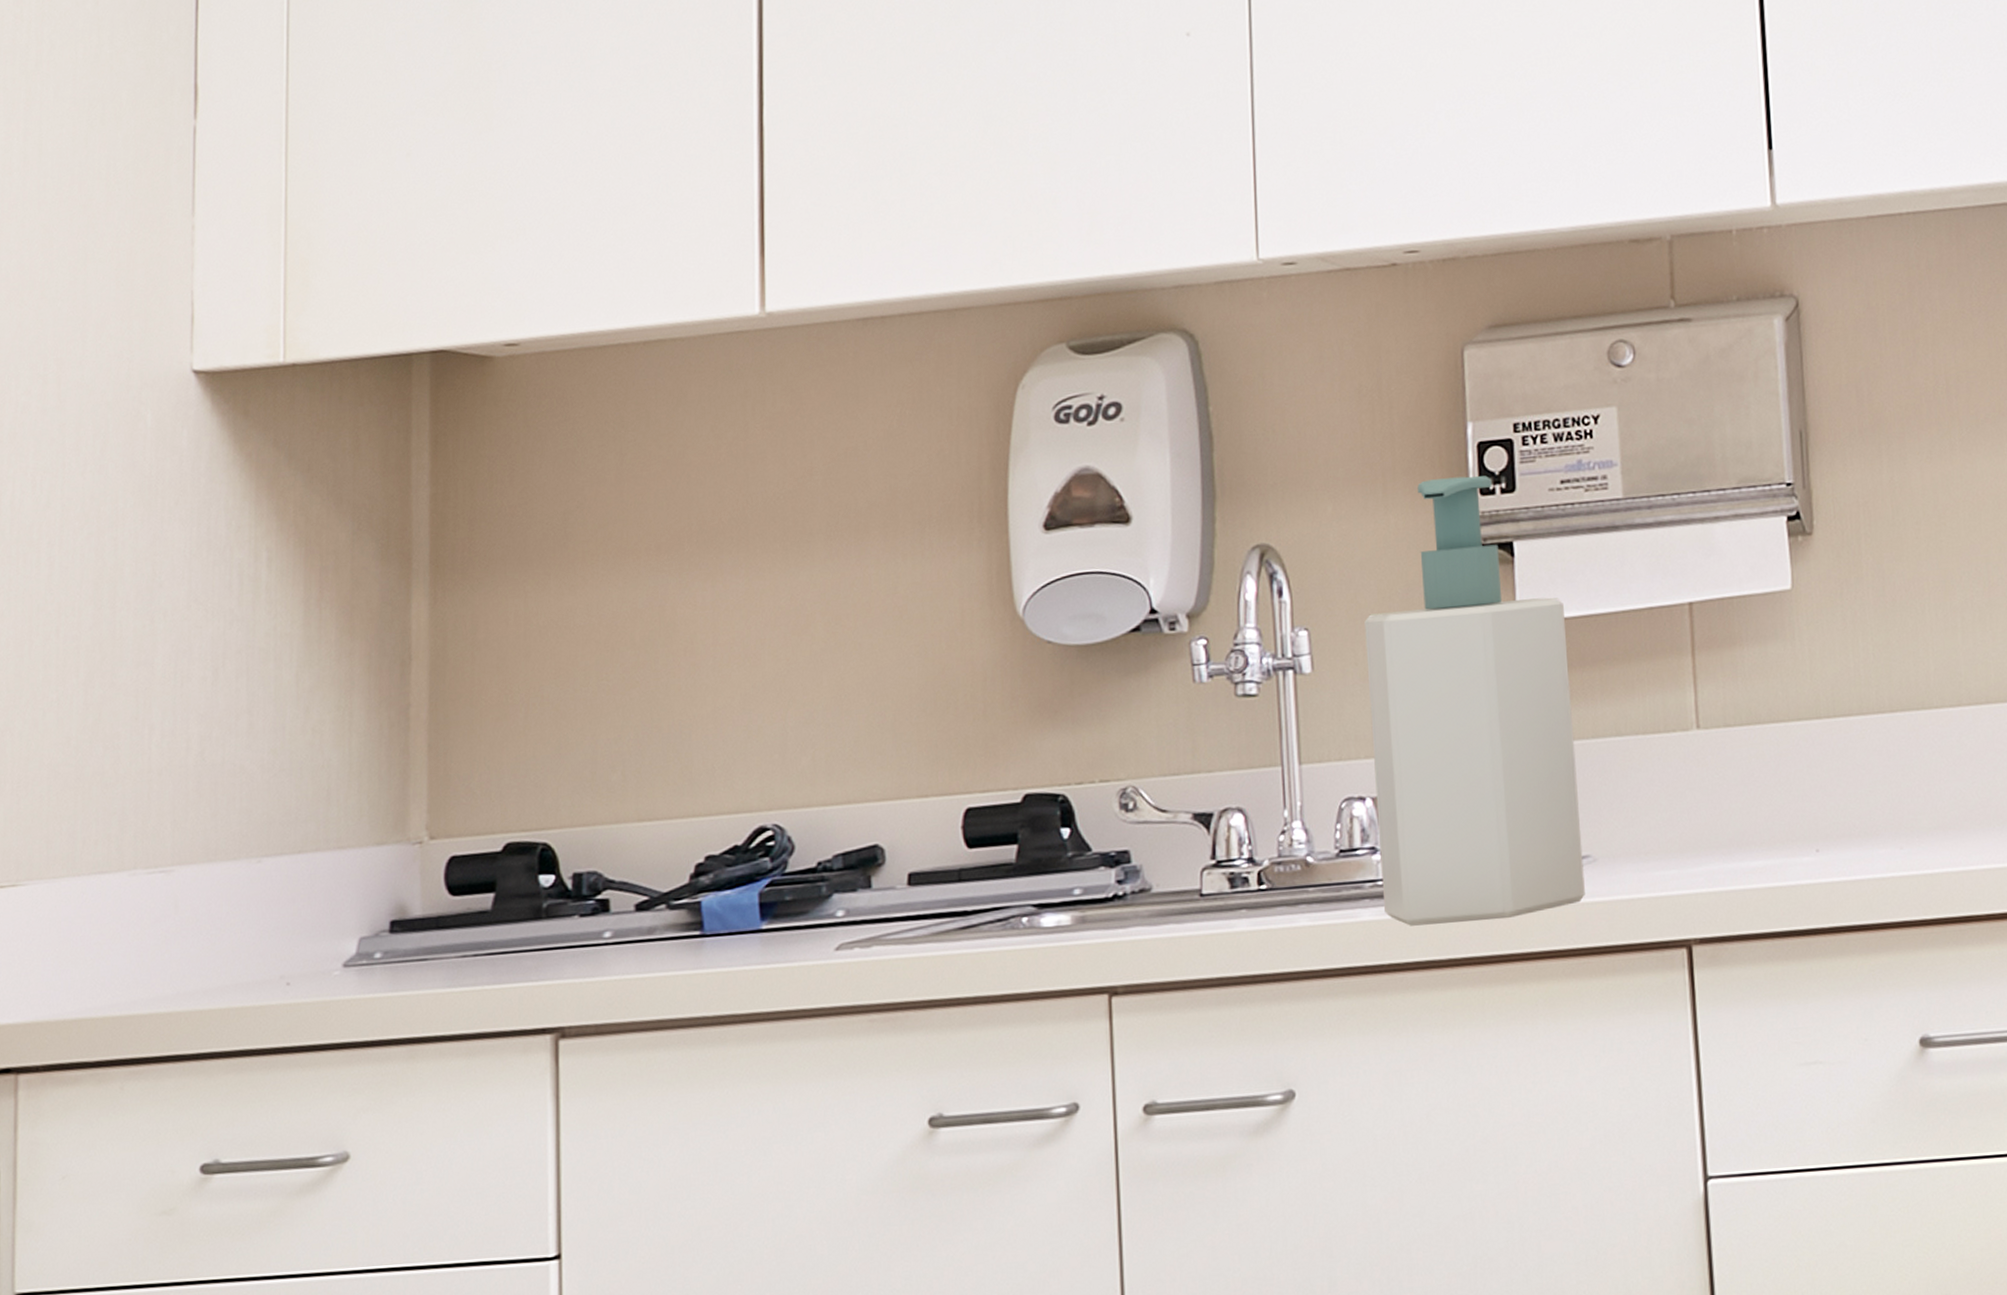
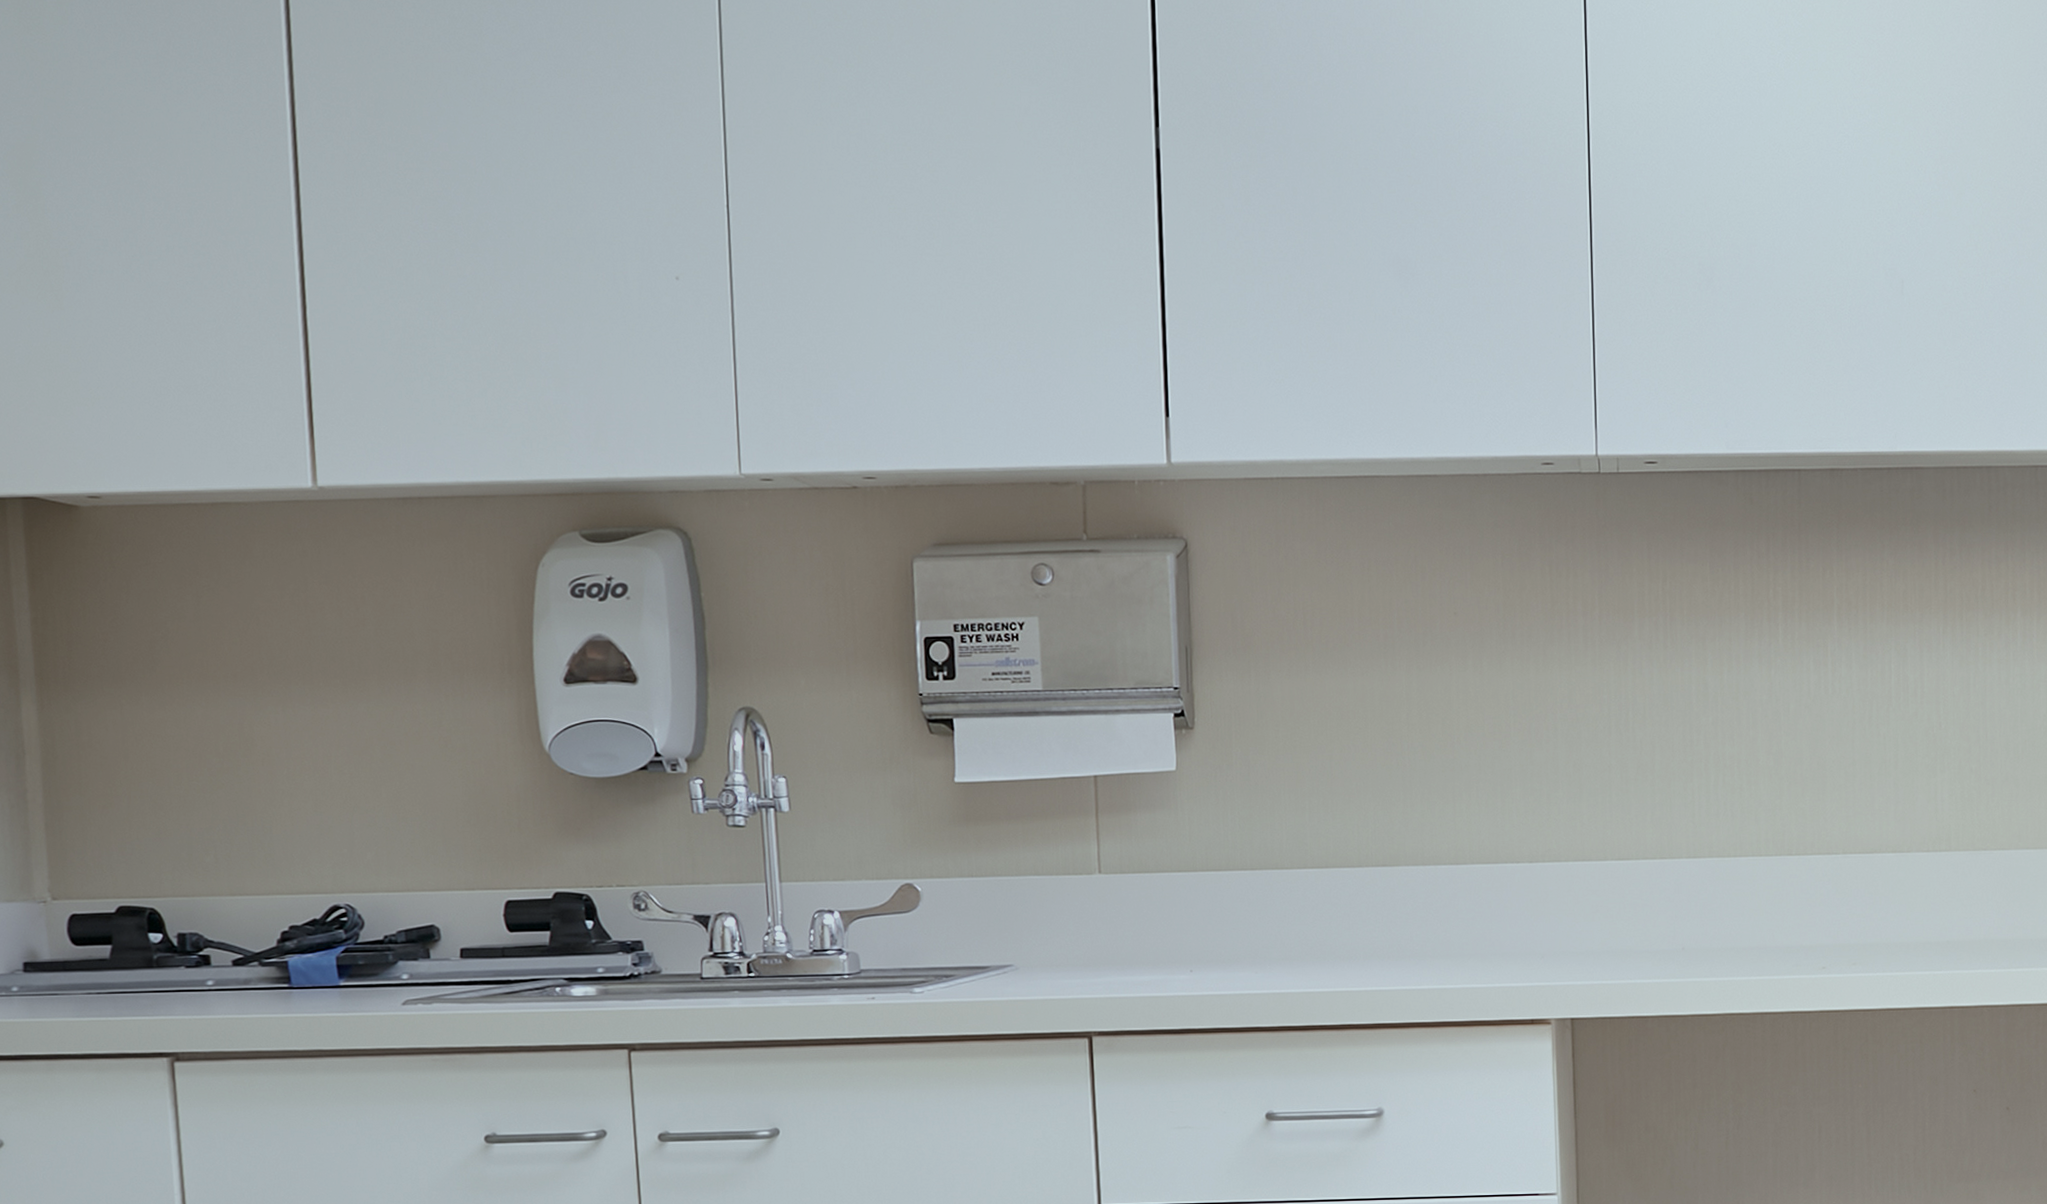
soap bottle: present [1364,476,1585,926] -> none [832,664,1009,1011]

